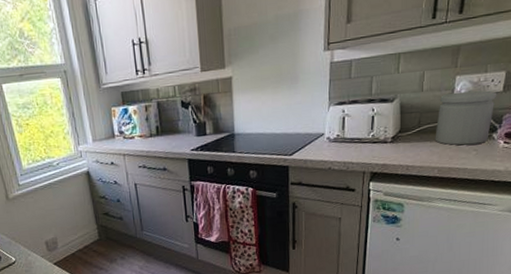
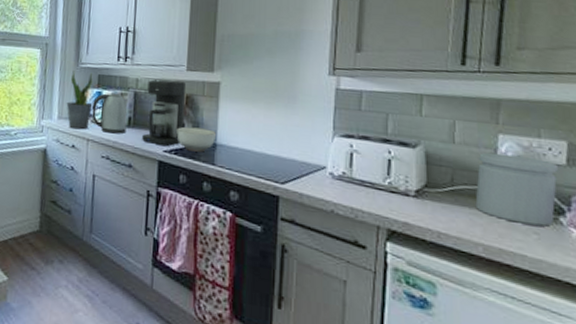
potted plant: none [96,91,122,148] -> present [66,70,93,130]
kettle: none [121,106,156,145] -> present [92,93,129,134]
coffee maker: none [168,82,206,146] -> present [142,79,186,147]
bowl: none [200,122,234,145] -> present [176,126,217,152]

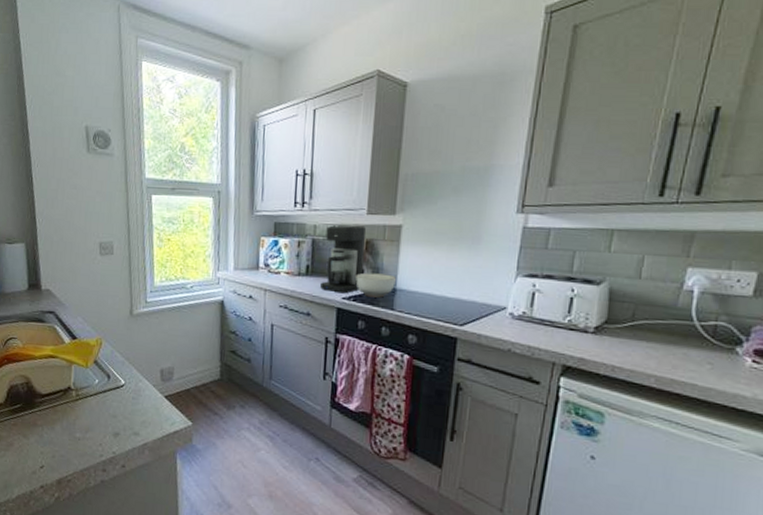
potted plant: present [66,70,93,130] -> none [242,219,269,280]
kettle: present [92,93,129,134] -> none [268,241,306,283]
jar: present [475,152,559,227] -> none [653,286,745,357]

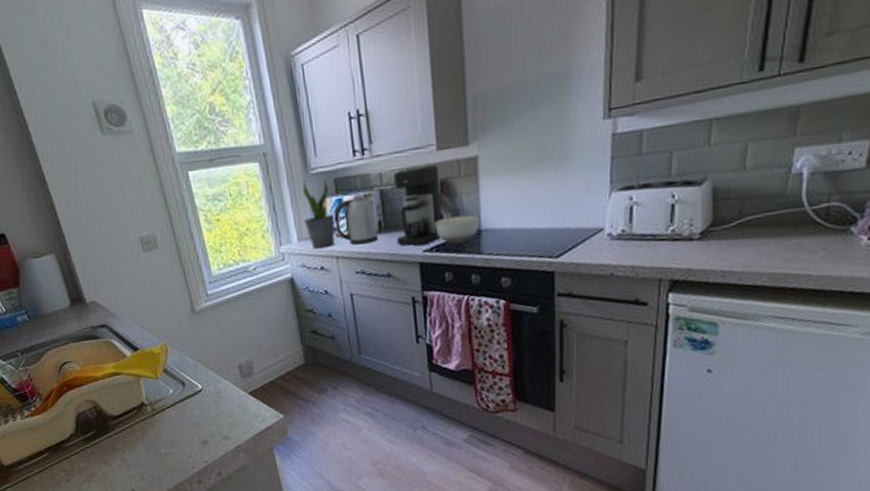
potted plant: none [242,219,269,280] -> present [302,177,335,249]
kettle: none [268,241,306,283] -> present [334,196,378,245]

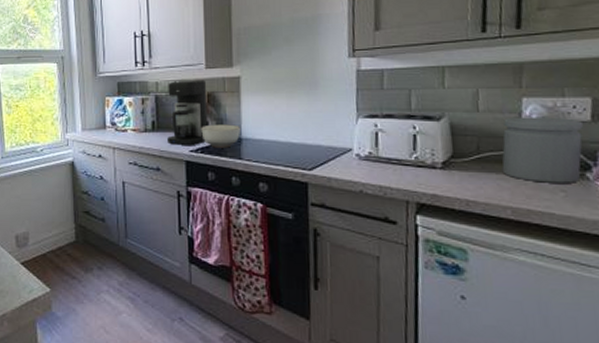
potted plant: present [302,177,335,249] -> none [88,81,115,139]
kettle: present [334,196,378,245] -> none [115,99,151,139]
jar: none [763,167,857,244] -> present [501,117,584,183]

